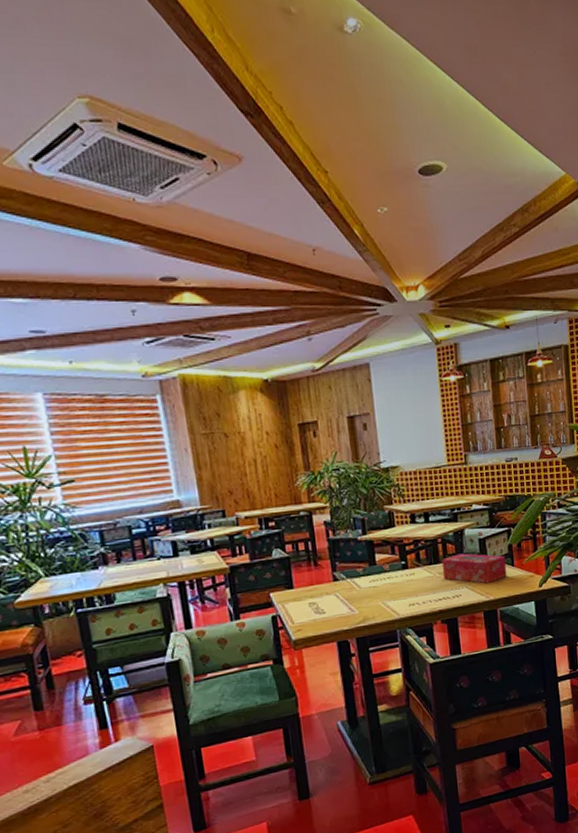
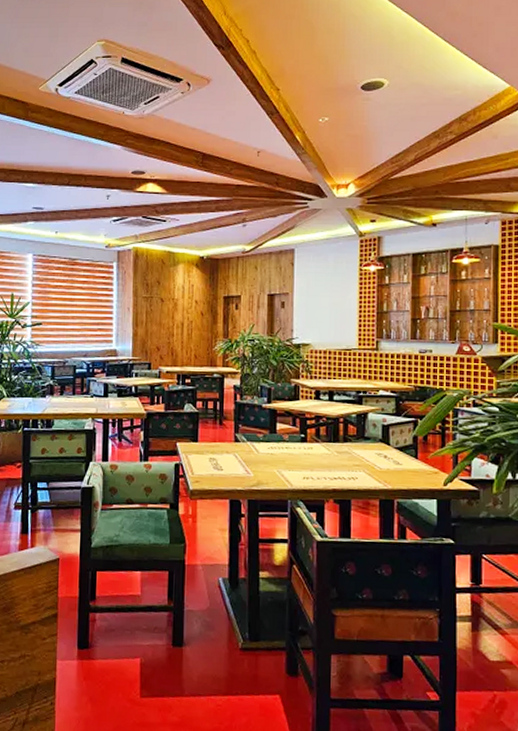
tissue box: present [441,553,507,584] -> none [341,436,409,471]

